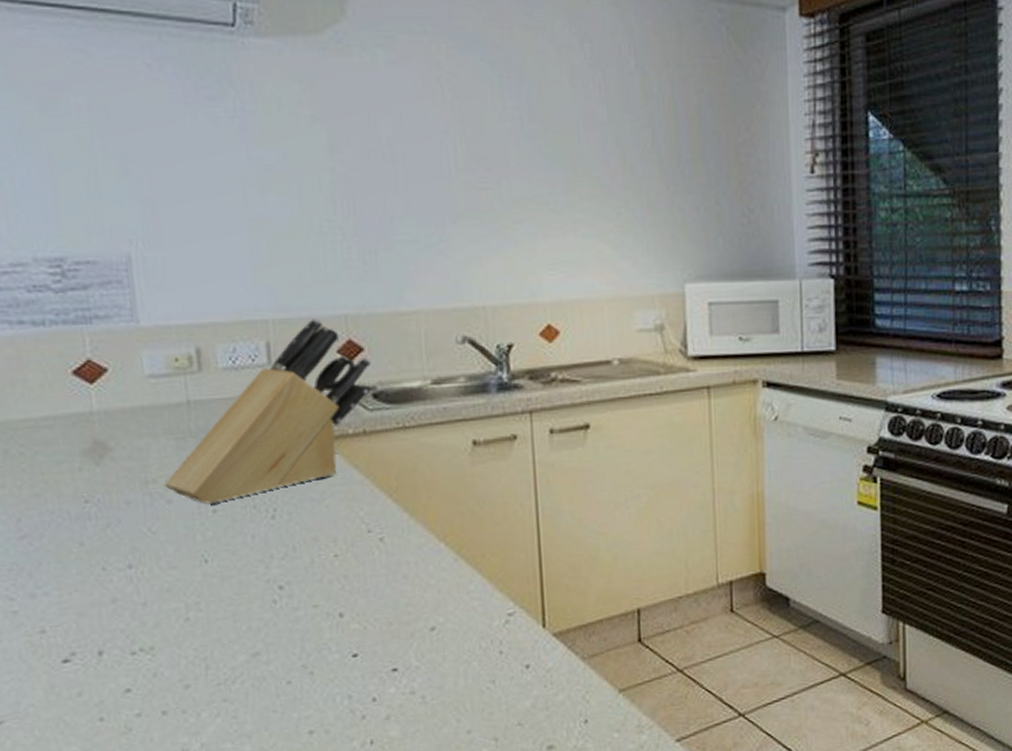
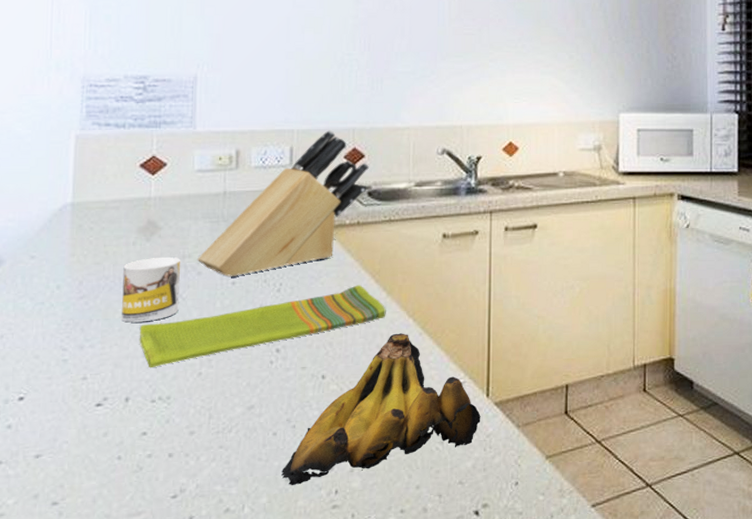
mug: none [71,484,150,564] -> present [122,257,180,323]
dish towel: none [103,506,411,616] -> present [139,285,386,368]
banana bunch: none [303,560,538,739] -> present [281,333,481,486]

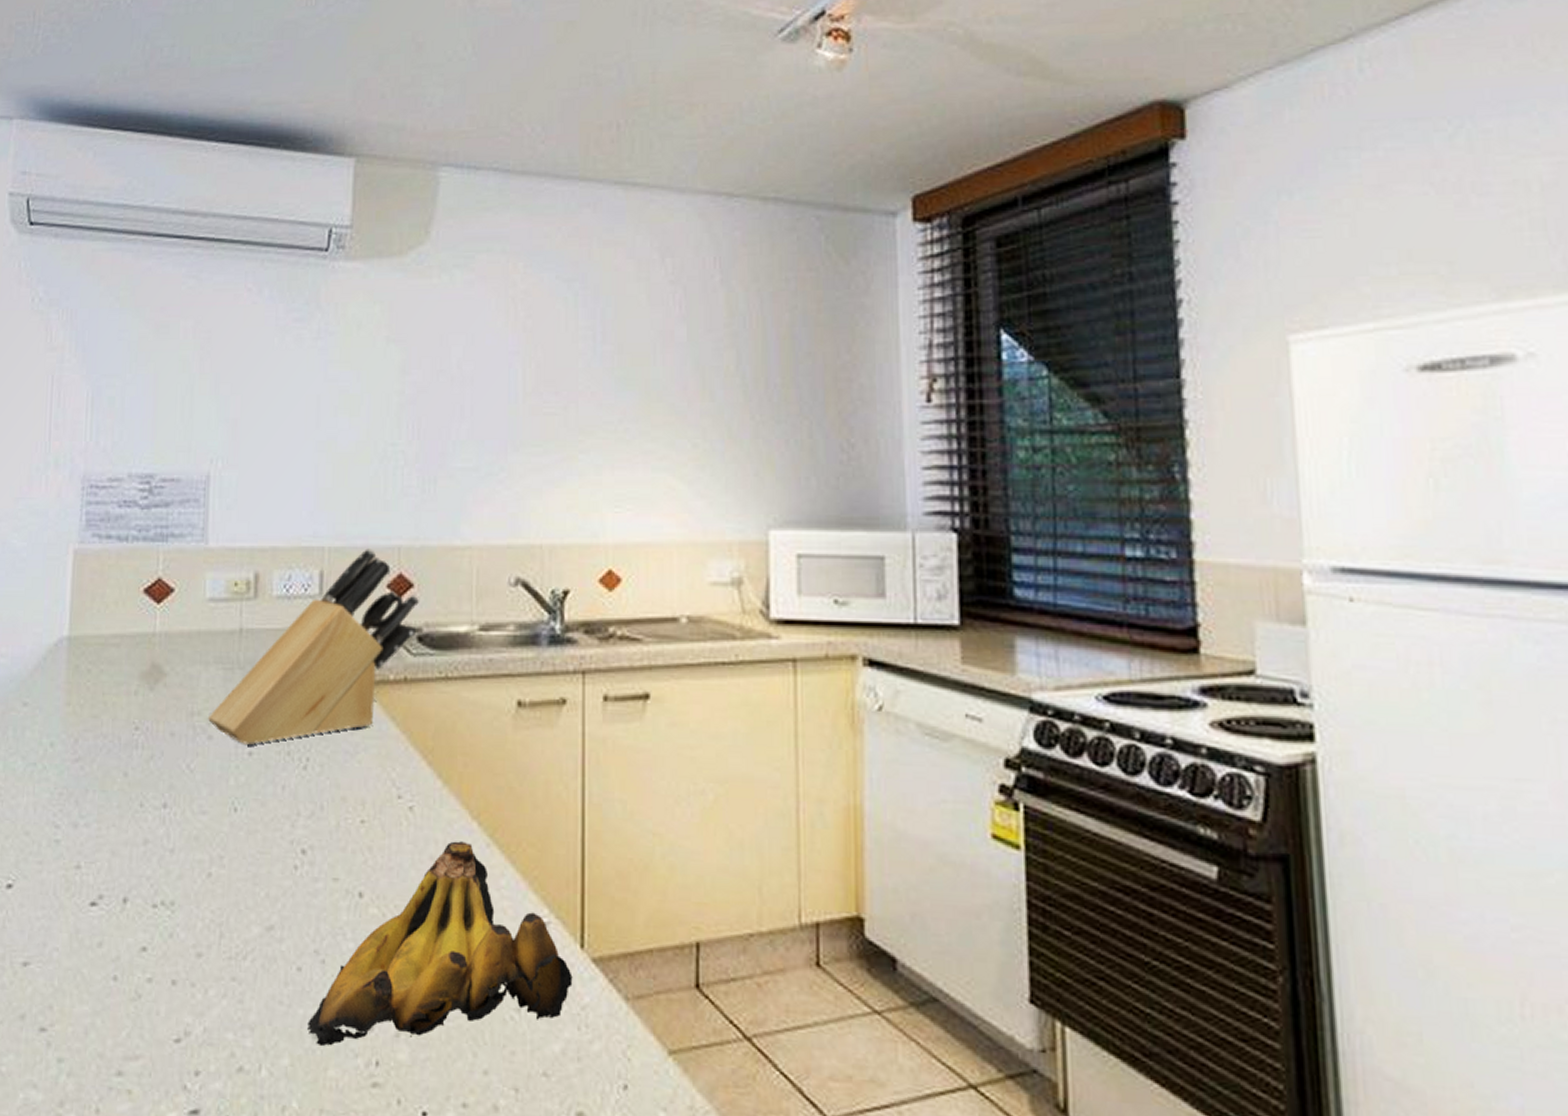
mug: present [122,257,180,323] -> none [120,713,188,799]
dish towel: present [139,285,386,368] -> none [139,767,442,861]

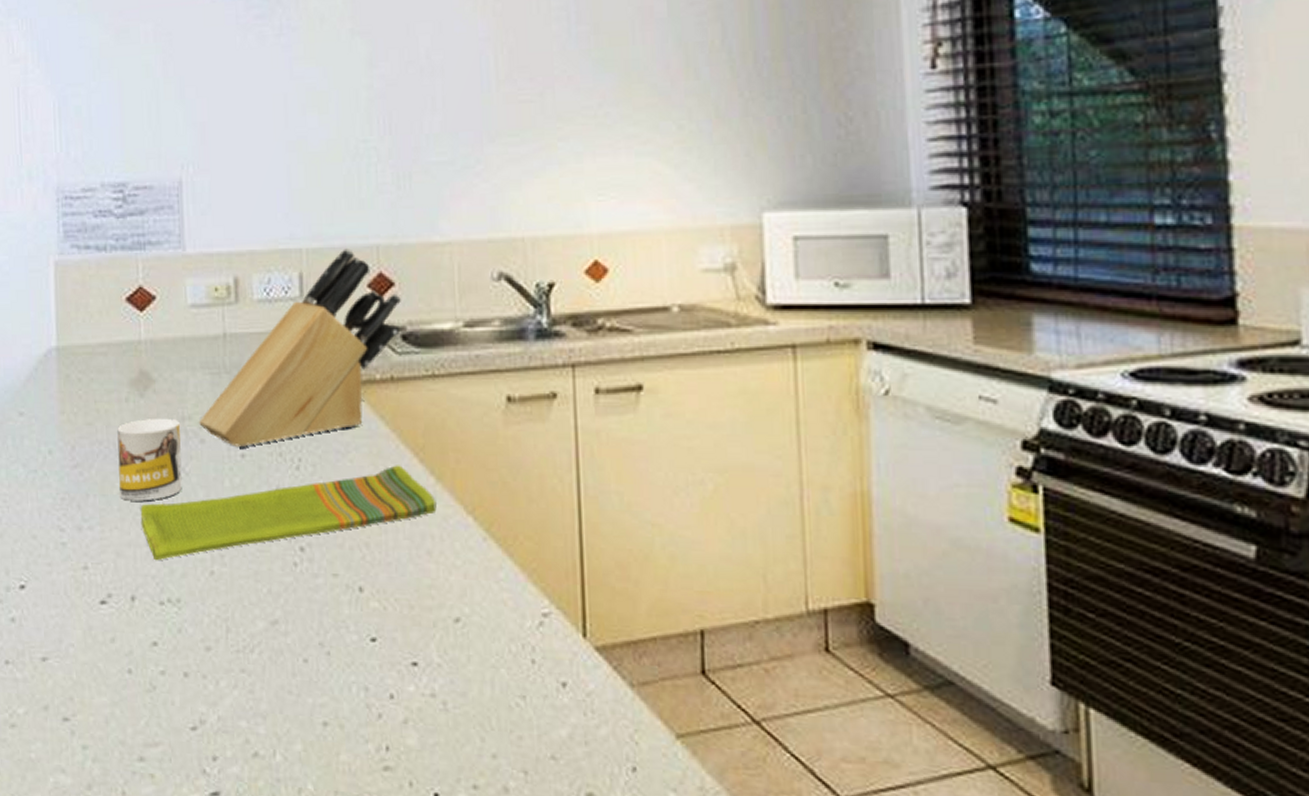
mug: none [120,713,188,799] -> present [117,419,182,501]
dish towel: none [139,767,442,861] -> present [140,465,437,561]
banana bunch: present [307,841,573,1047] -> none [317,536,577,733]

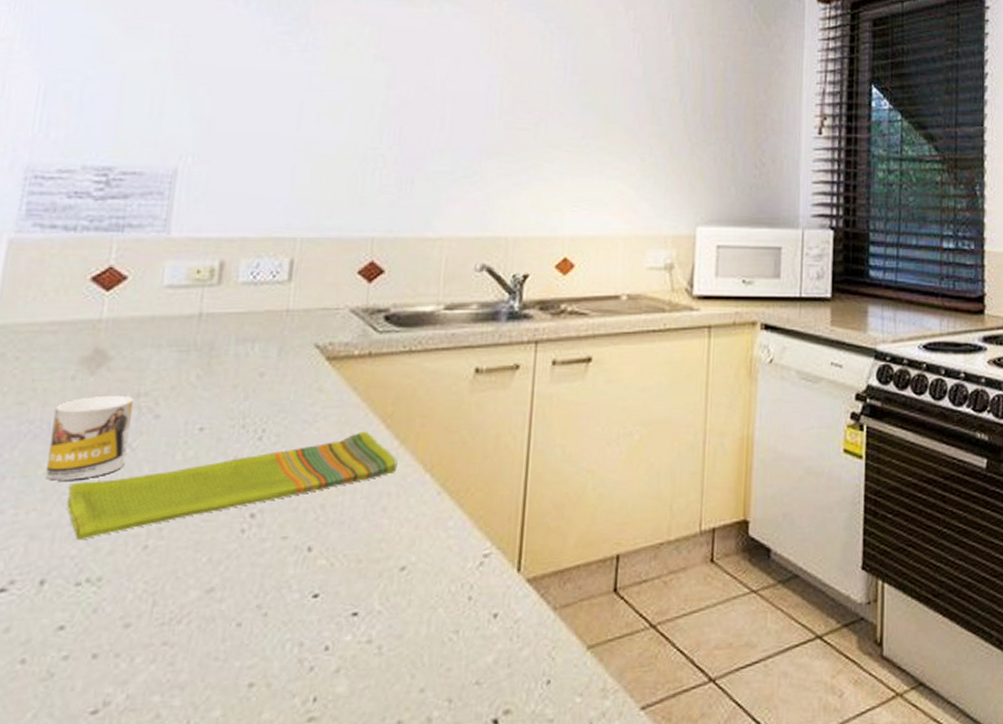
knife block: present [198,247,401,448] -> none [155,238,389,422]

